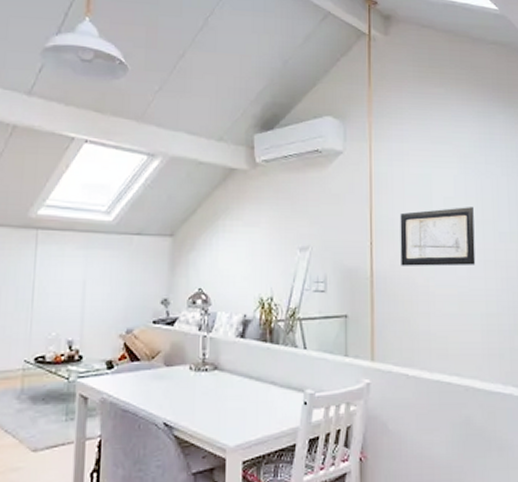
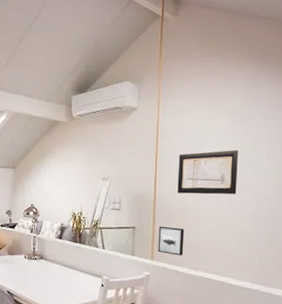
wall art: none [379,312,414,353] -> present [158,226,185,256]

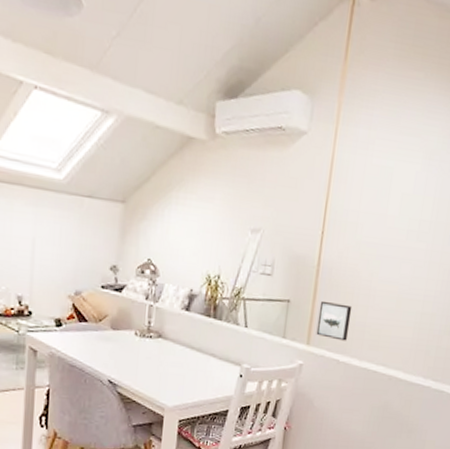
wall art: present [177,150,238,195] -> none [348,204,429,266]

